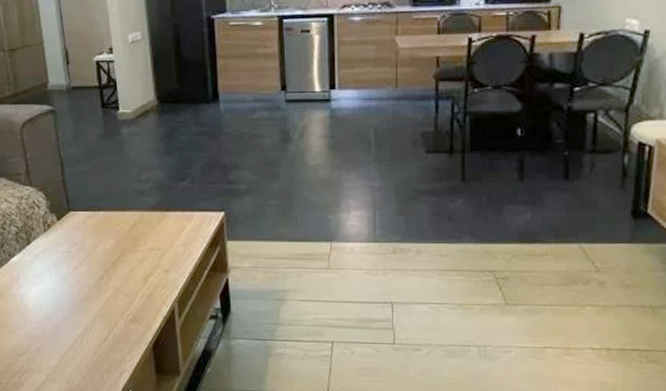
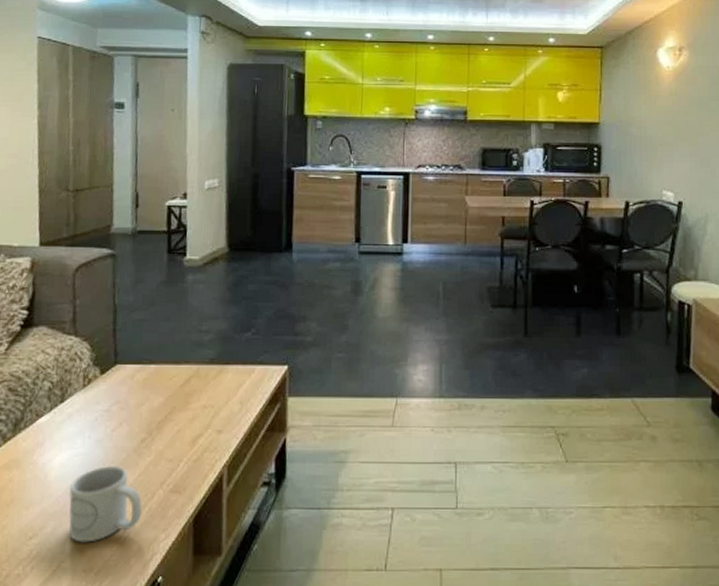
mug: none [46,299,108,361] -> present [69,466,142,543]

